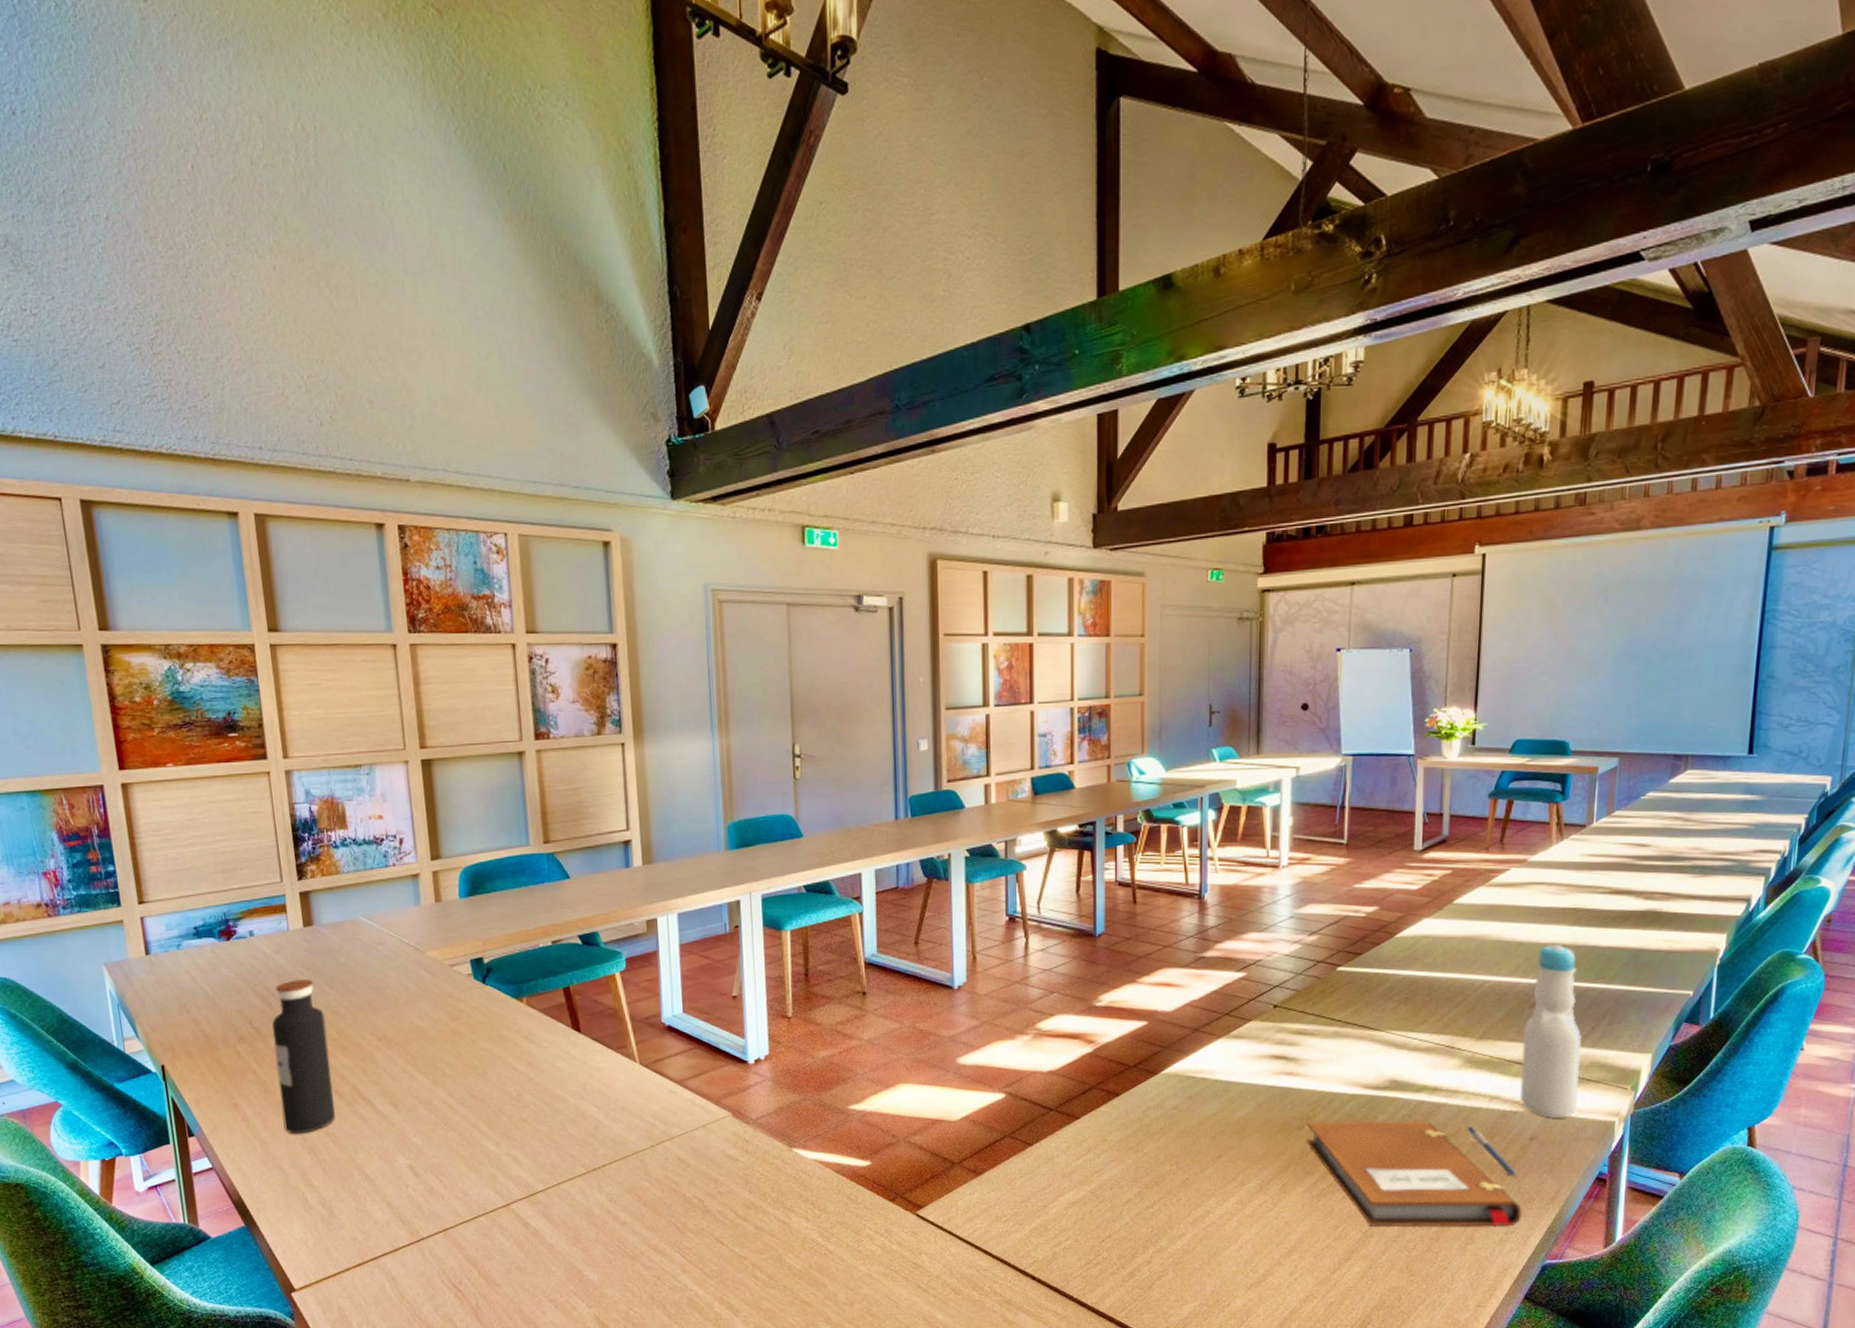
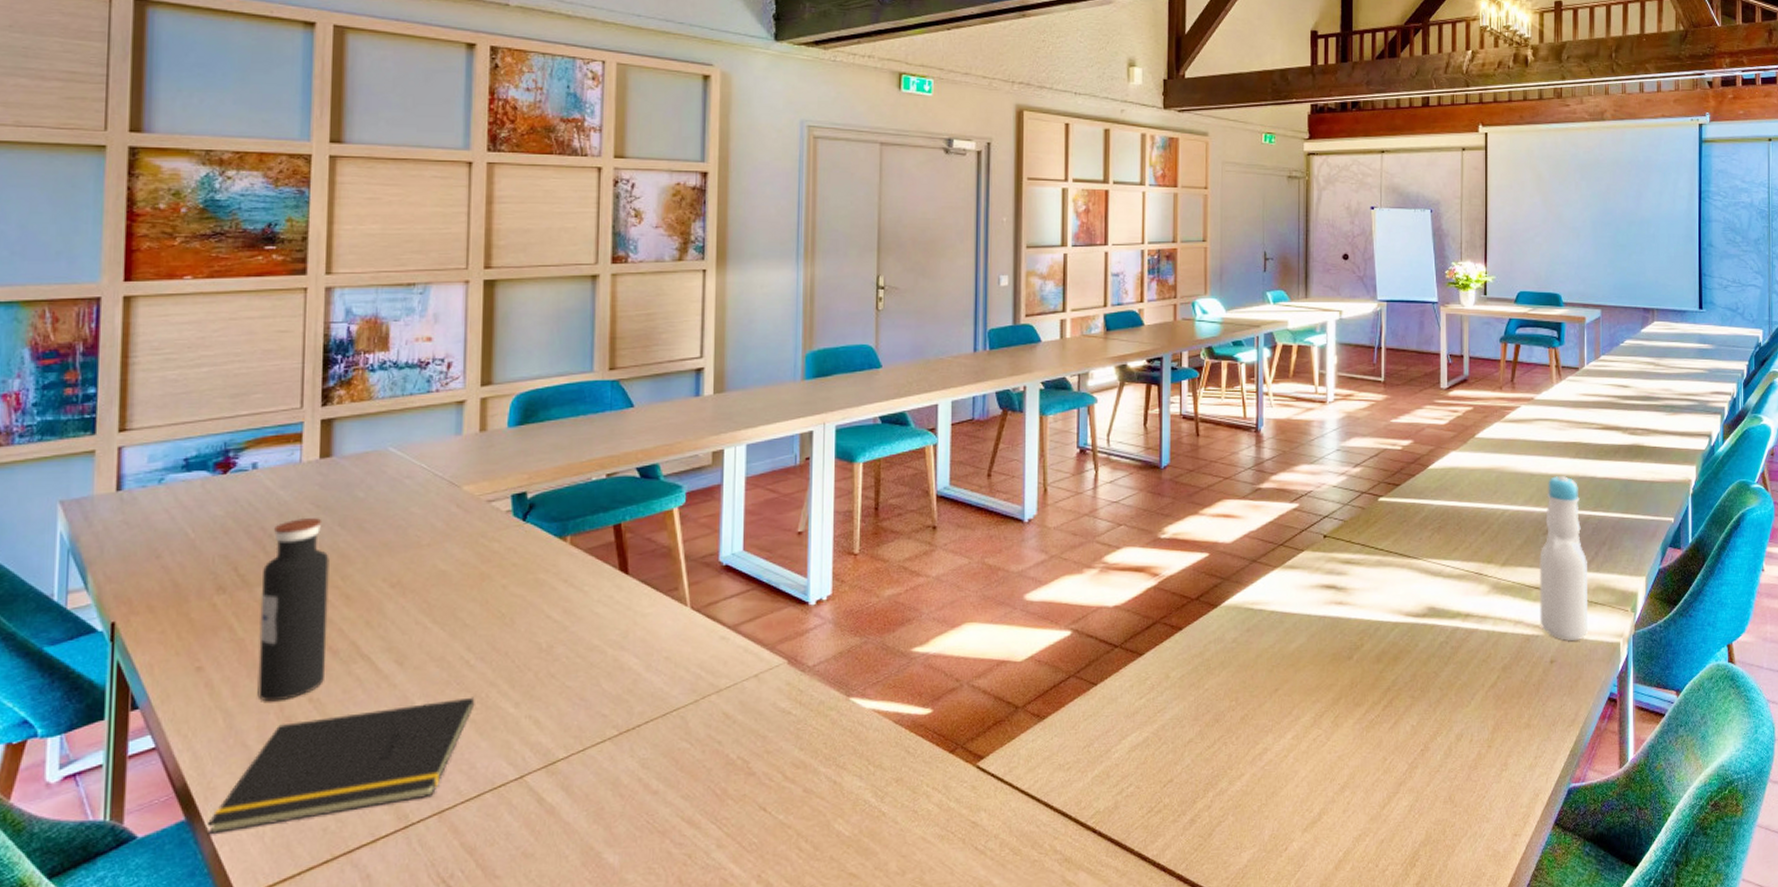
notepad: none [262,1136,462,1239] -> present [207,697,475,835]
notebook: present [1306,1120,1522,1227] -> none [1355,647,1547,757]
pen: present [1467,1125,1517,1177] -> none [1496,650,1541,700]

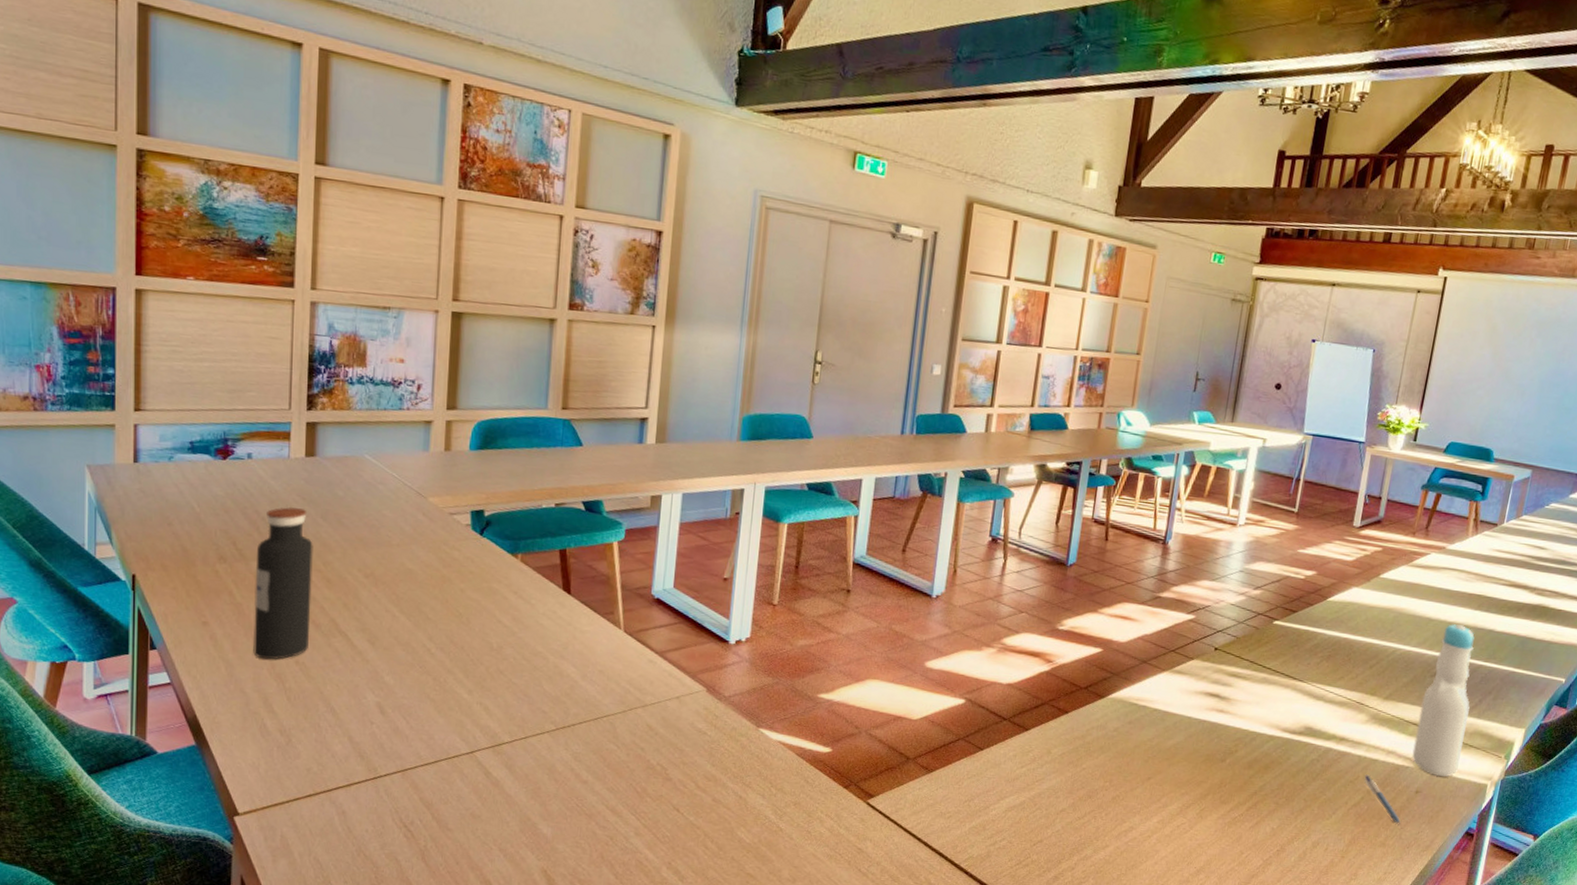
notepad: present [207,697,475,835] -> none [214,679,435,760]
pen: none [1496,650,1541,700] -> present [1364,774,1401,824]

